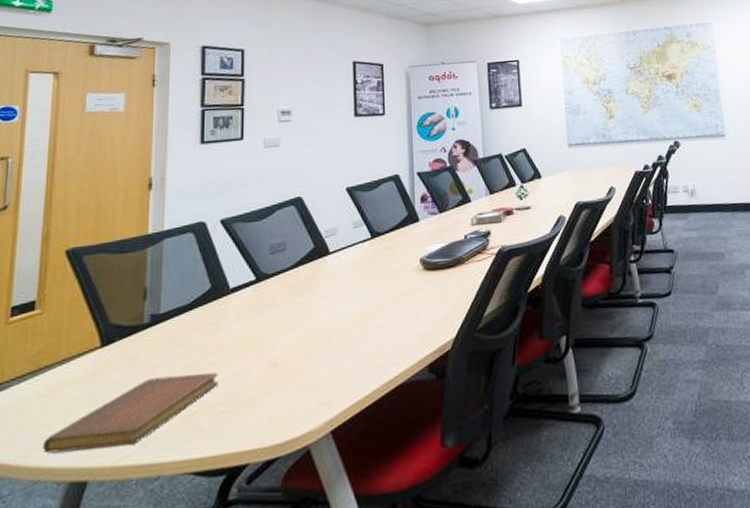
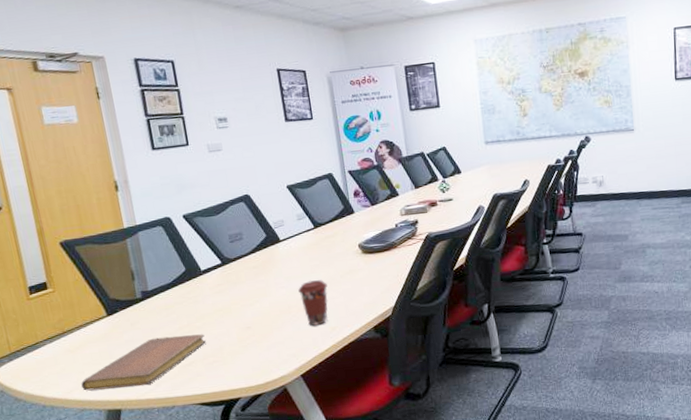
coffee cup: none [343,302,378,363] -> present [298,280,328,326]

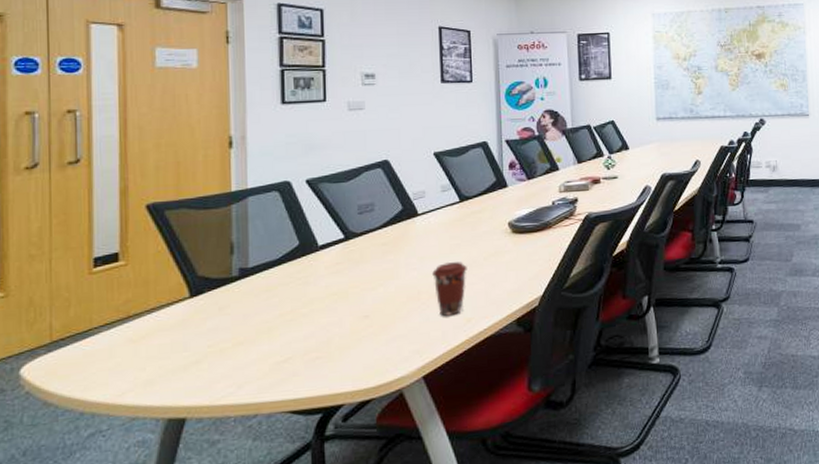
notebook: present [81,334,206,391] -> none [139,323,311,394]

